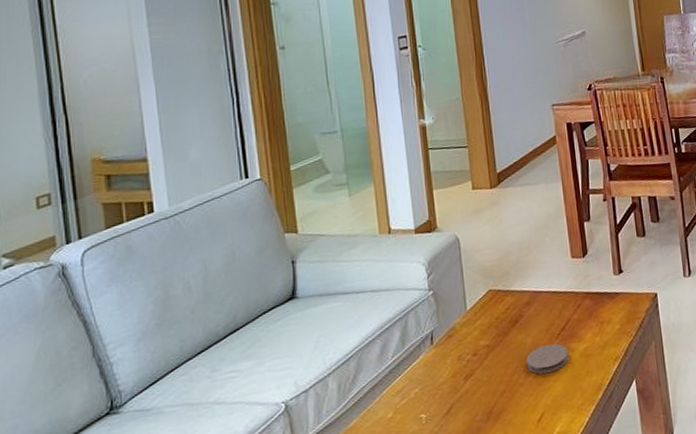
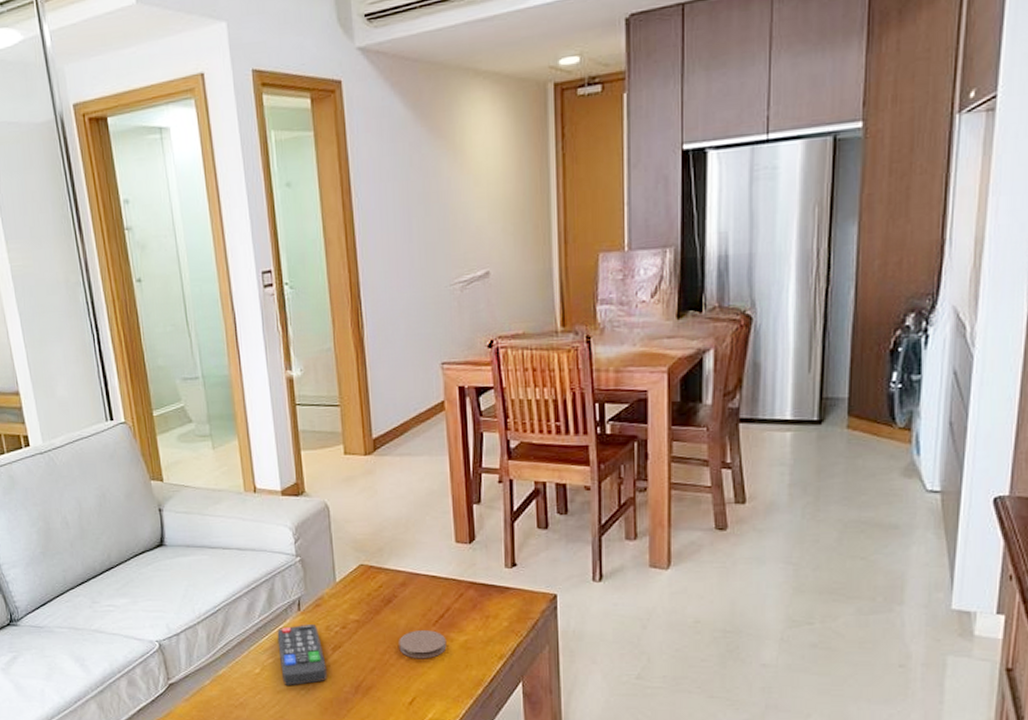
remote control: none [410,356,460,426] -> present [277,625,327,685]

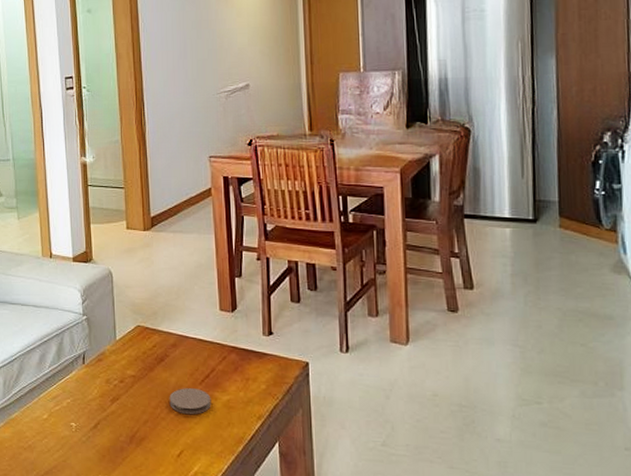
remote control: present [277,625,327,685] -> none [64,377,106,432]

